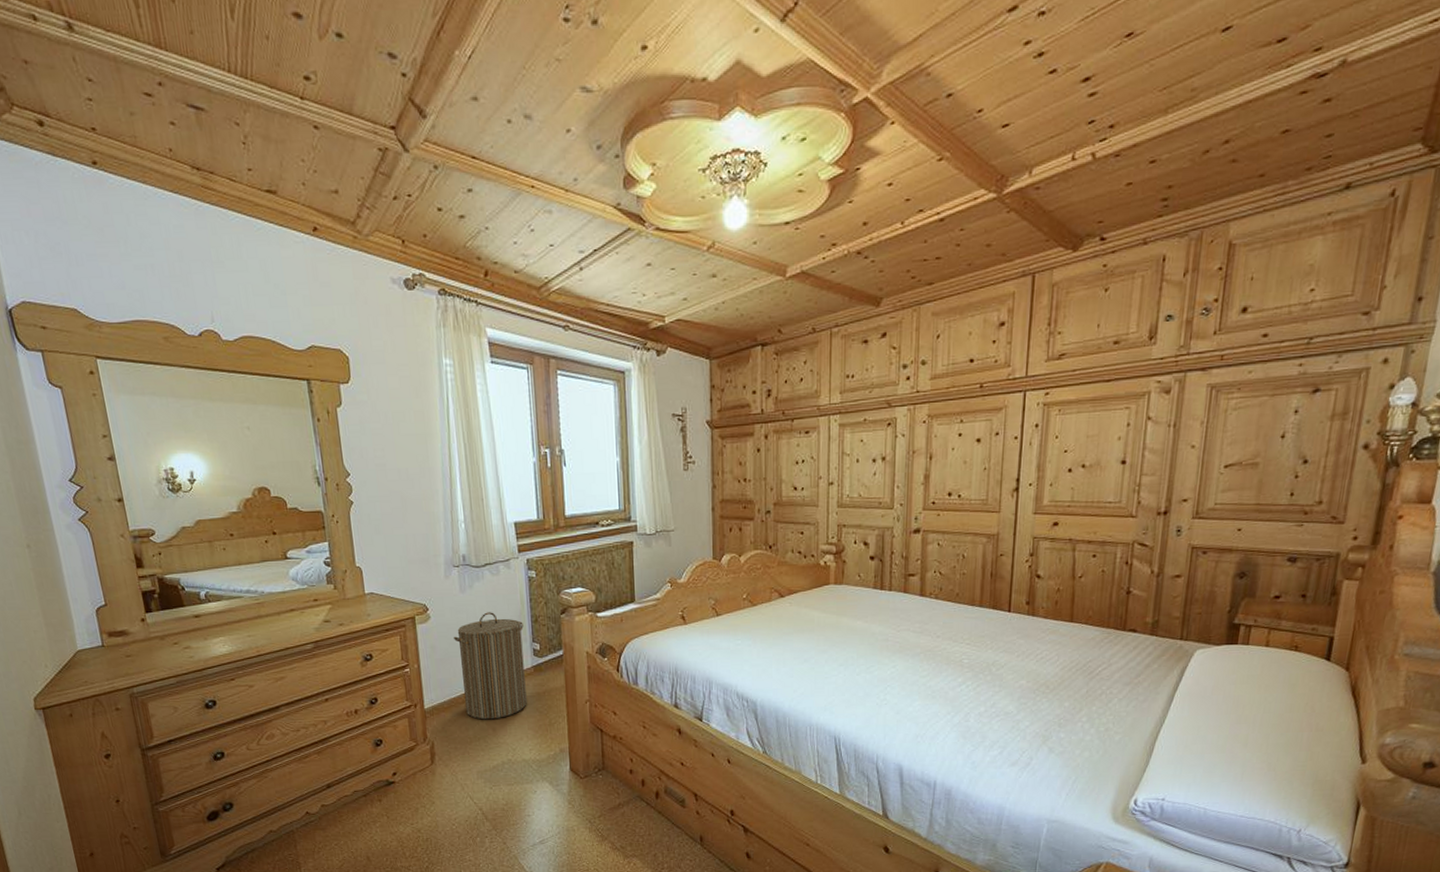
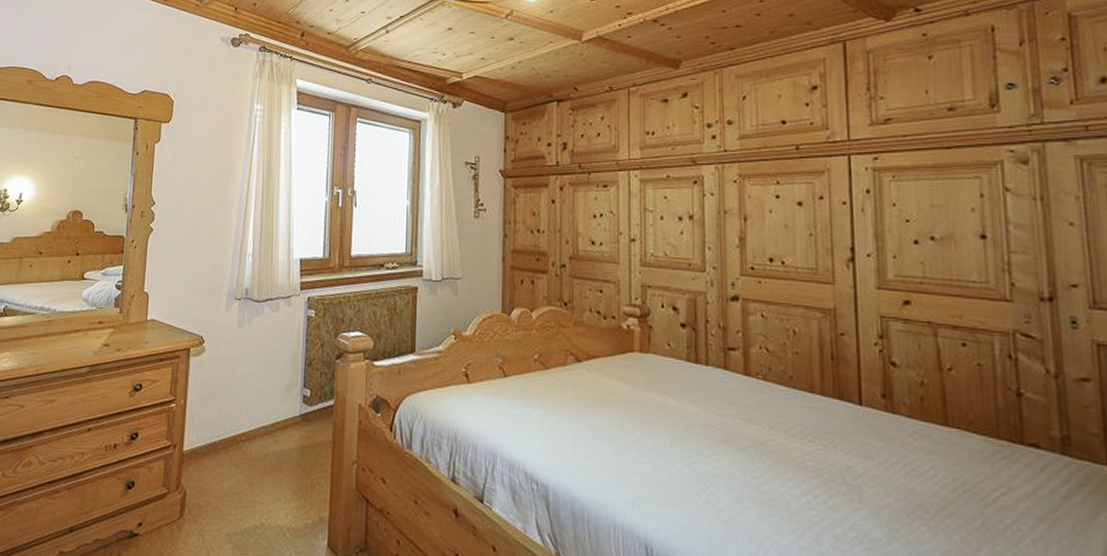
laundry hamper: present [454,612,527,720] -> none [225,350,296,472]

